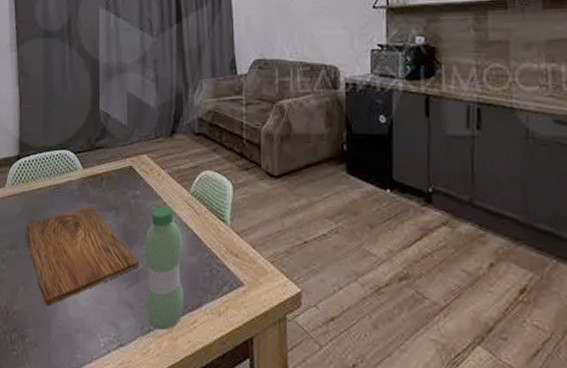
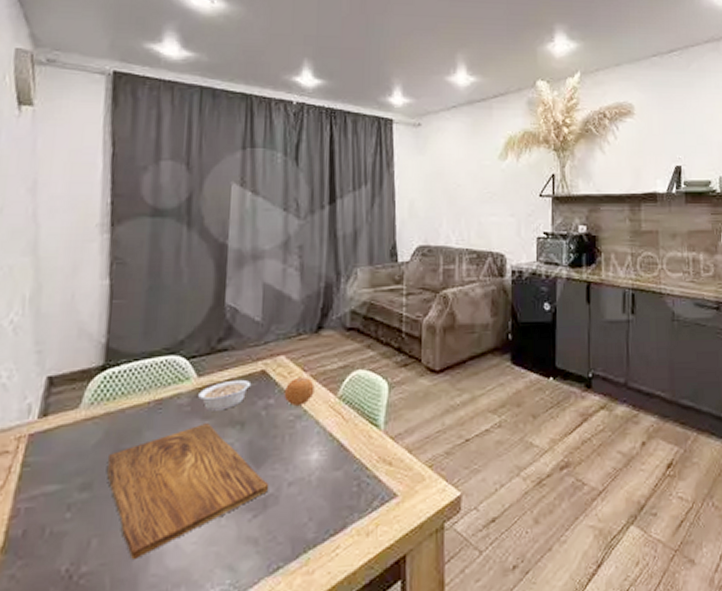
legume: none [84,172,128,197] -> present [198,379,259,411]
water bottle: present [144,206,185,330] -> none [275,415,326,565]
fruit: none [147,173,171,198] -> present [284,376,315,406]

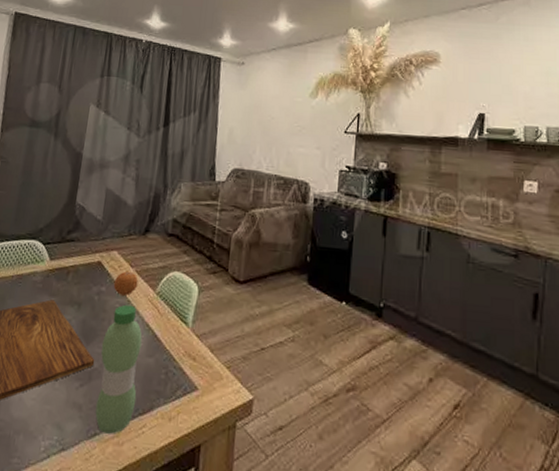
legume: present [198,379,259,411] -> none [49,266,95,291]
water bottle: none [275,415,326,565] -> present [95,304,143,434]

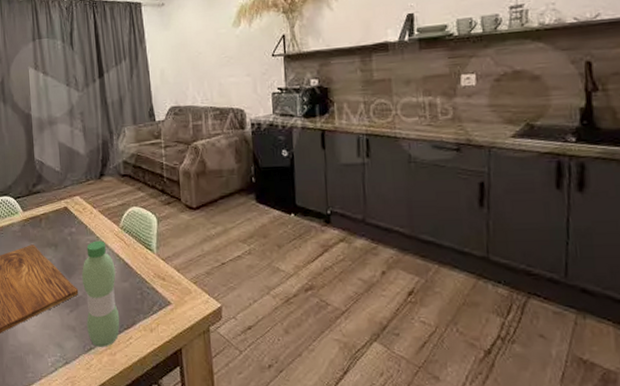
fruit: present [113,271,138,296] -> none [81,212,103,233]

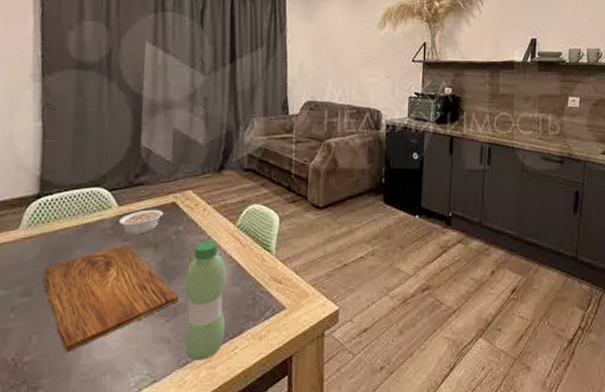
legume: none [25,213,63,236] -> present [119,209,170,235]

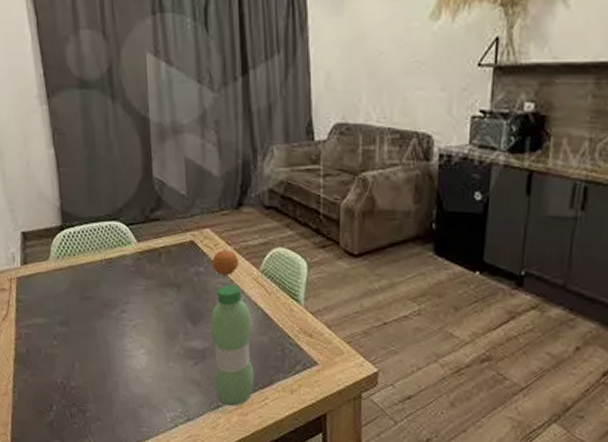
cutting board: present [43,244,179,353] -> none [76,283,206,383]
legume: present [119,209,170,235] -> none [140,247,189,273]
fruit: none [191,208,217,232] -> present [211,249,239,275]

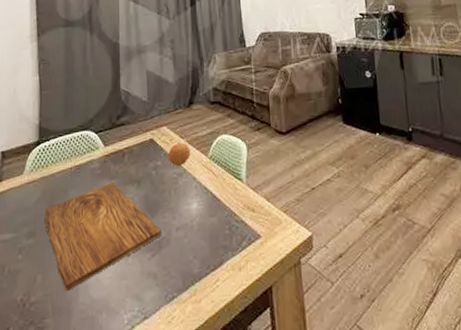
cutting board: none [76,283,206,383] -> present [44,182,162,292]
water bottle: present [209,284,255,406] -> none [166,173,207,295]

